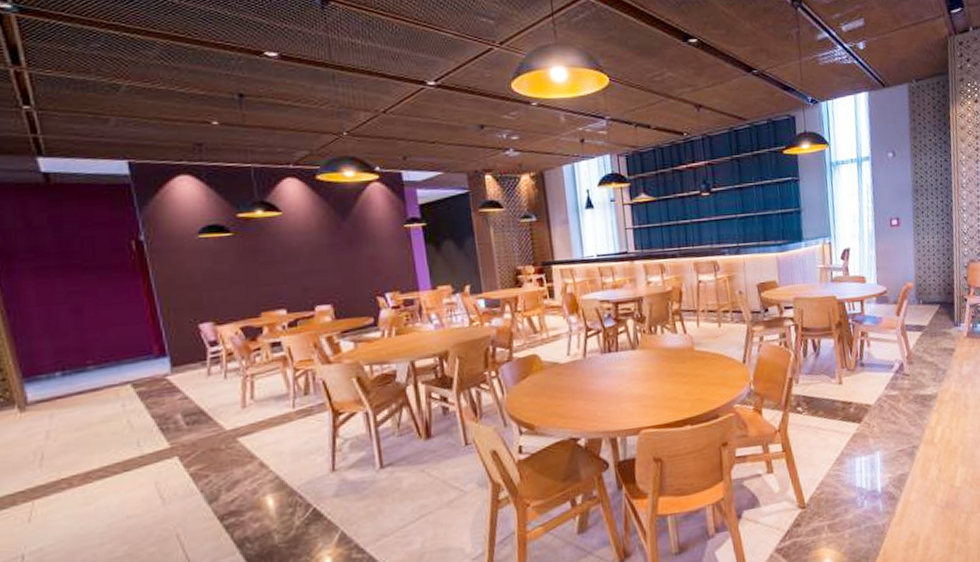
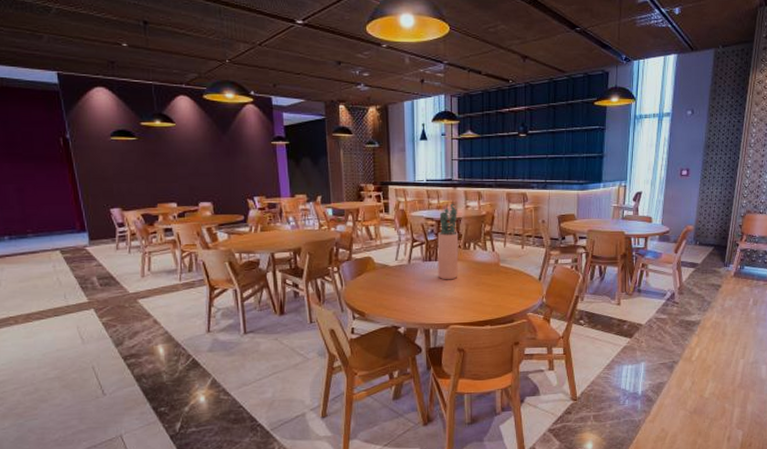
vase: none [615,275,646,375] -> present [437,199,459,280]

